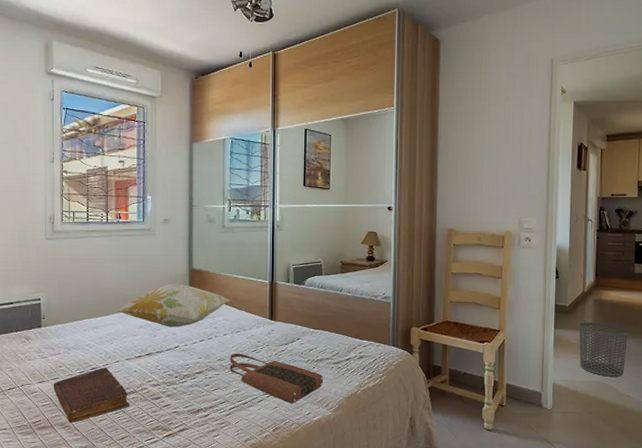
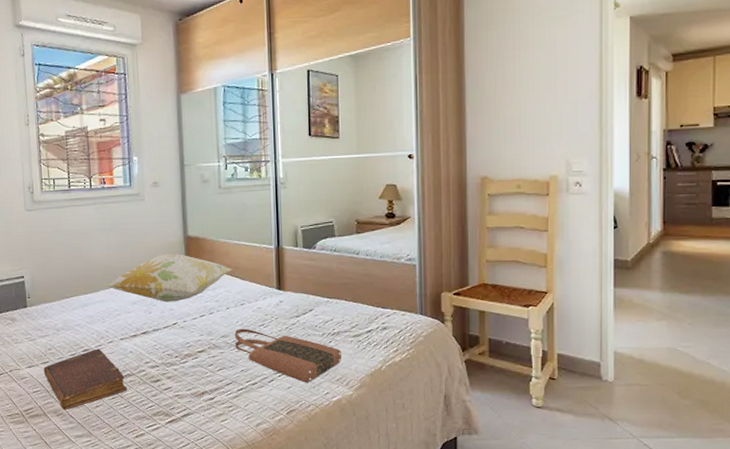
waste bin: present [579,322,628,377] -> none [644,278,705,342]

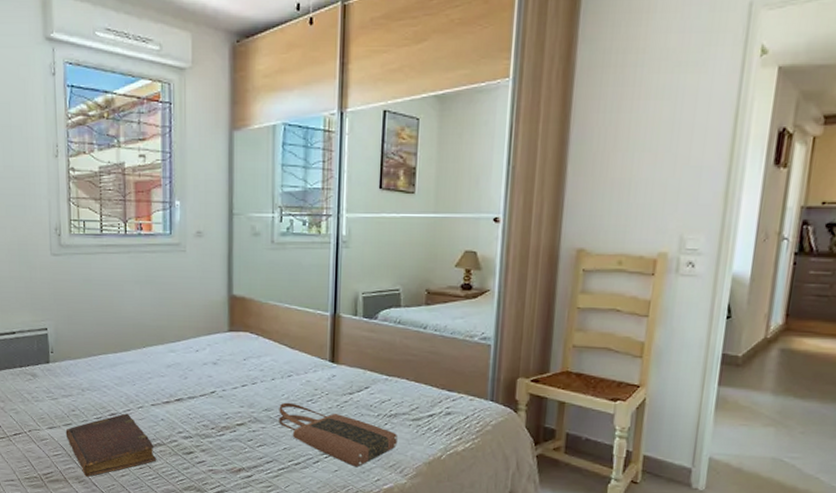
decorative pillow: present [106,253,233,302] -> none [138,313,281,368]

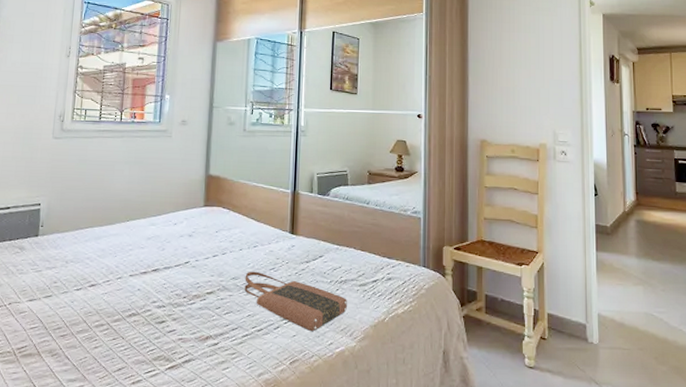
diary: present [65,413,157,477] -> none [44,284,131,350]

